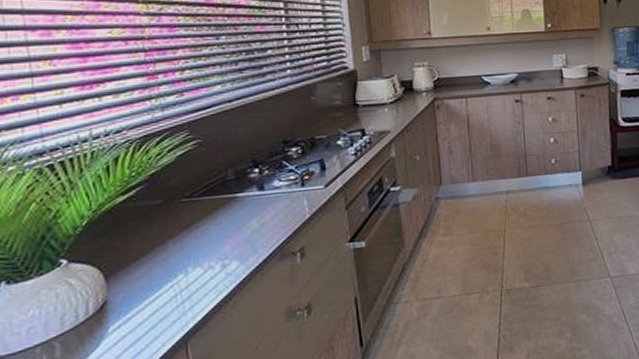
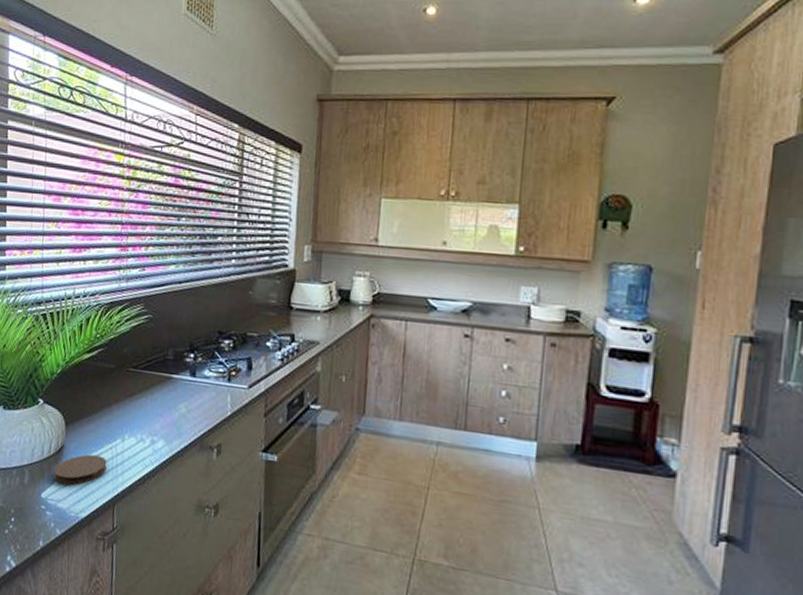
coaster: none [96,298,170,343] -> present [53,454,107,485]

